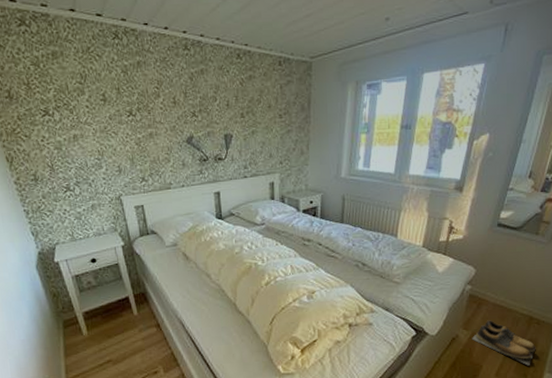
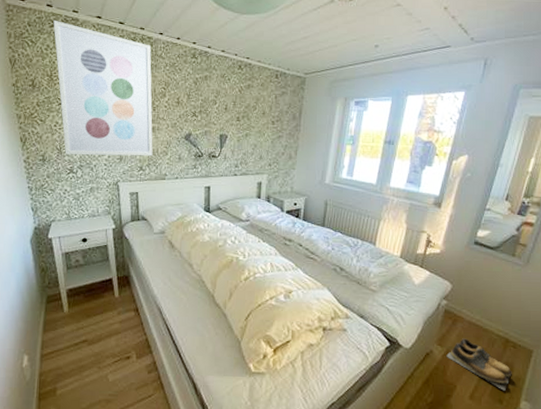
wall art: none [20,17,154,172] -> present [53,20,153,157]

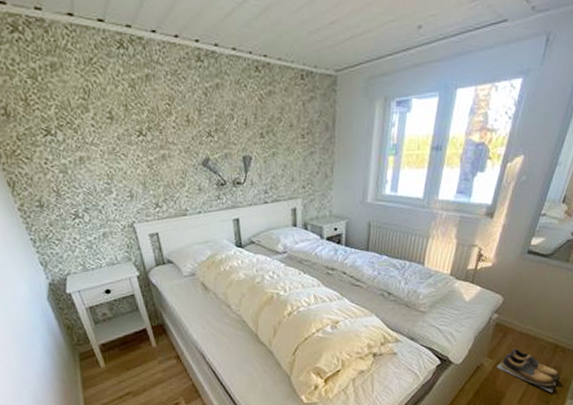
wall art: present [53,20,153,157] -> none [12,22,168,197]

